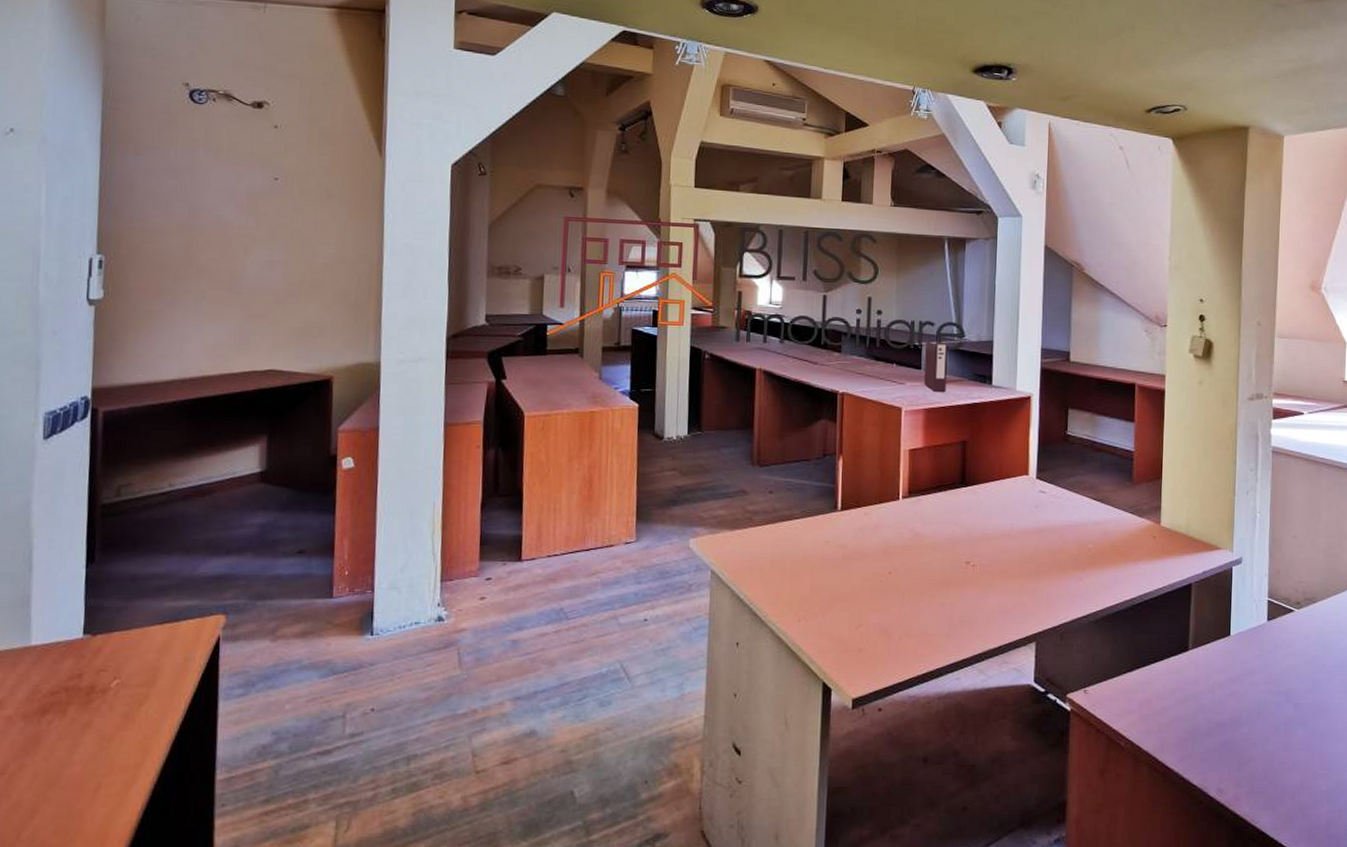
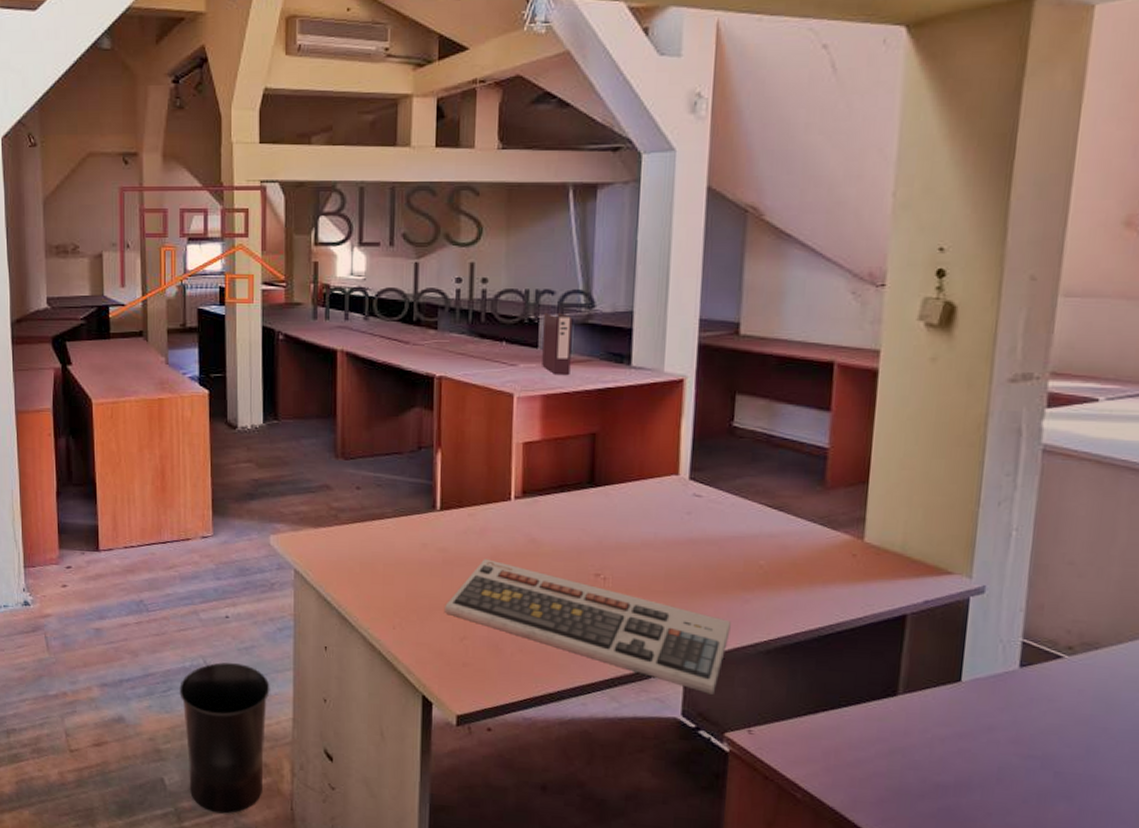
waste bin: none [595,664,684,821] -> present [179,662,270,814]
computer keyboard: none [843,553,1069,663] -> present [445,559,731,696]

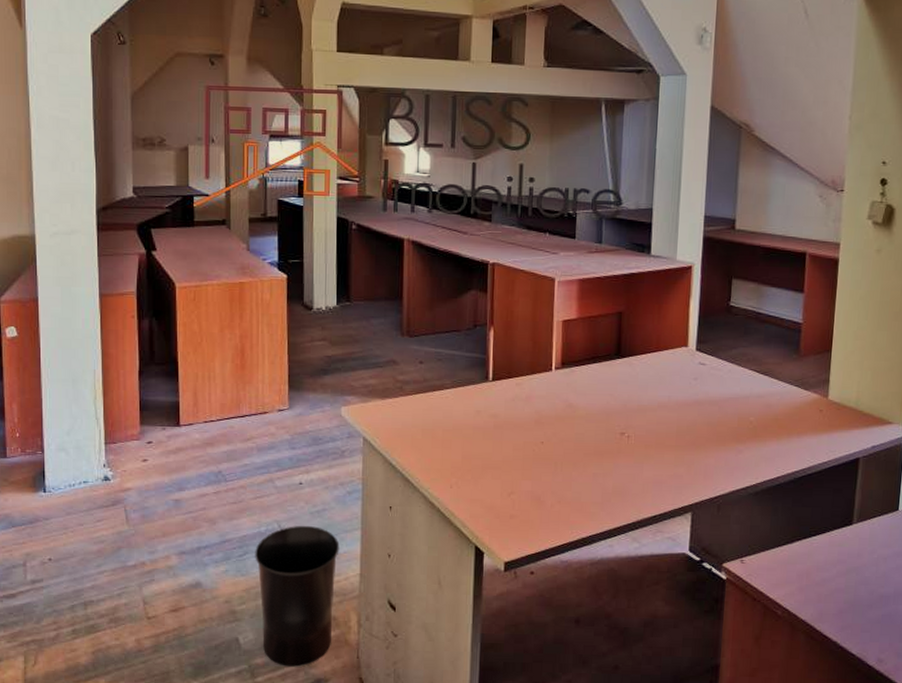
computer keyboard: present [445,559,731,696] -> none [495,423,728,533]
binder: present [542,312,573,376] -> none [578,208,604,263]

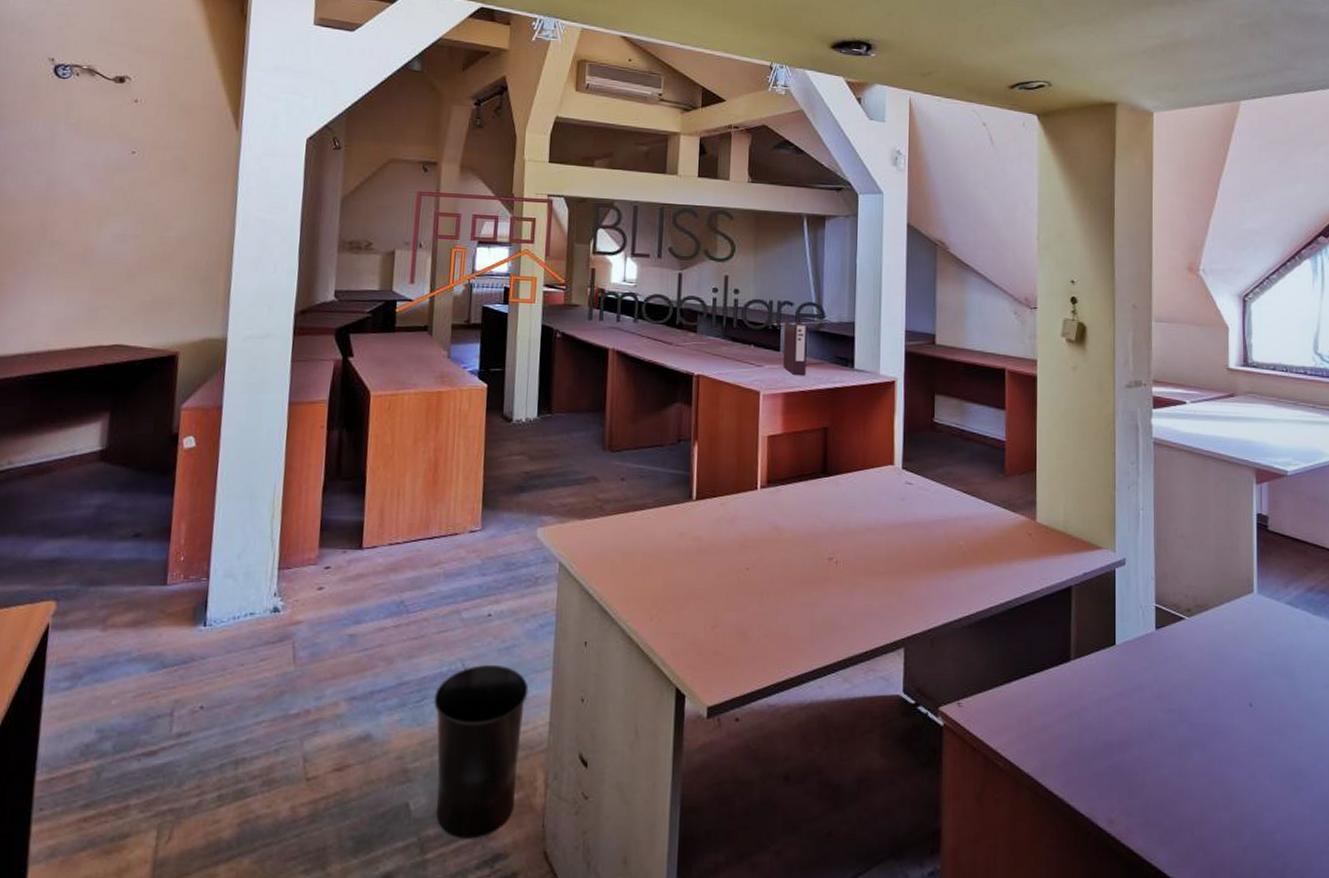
binder: none [578,208,604,263] -> present [783,320,808,376]

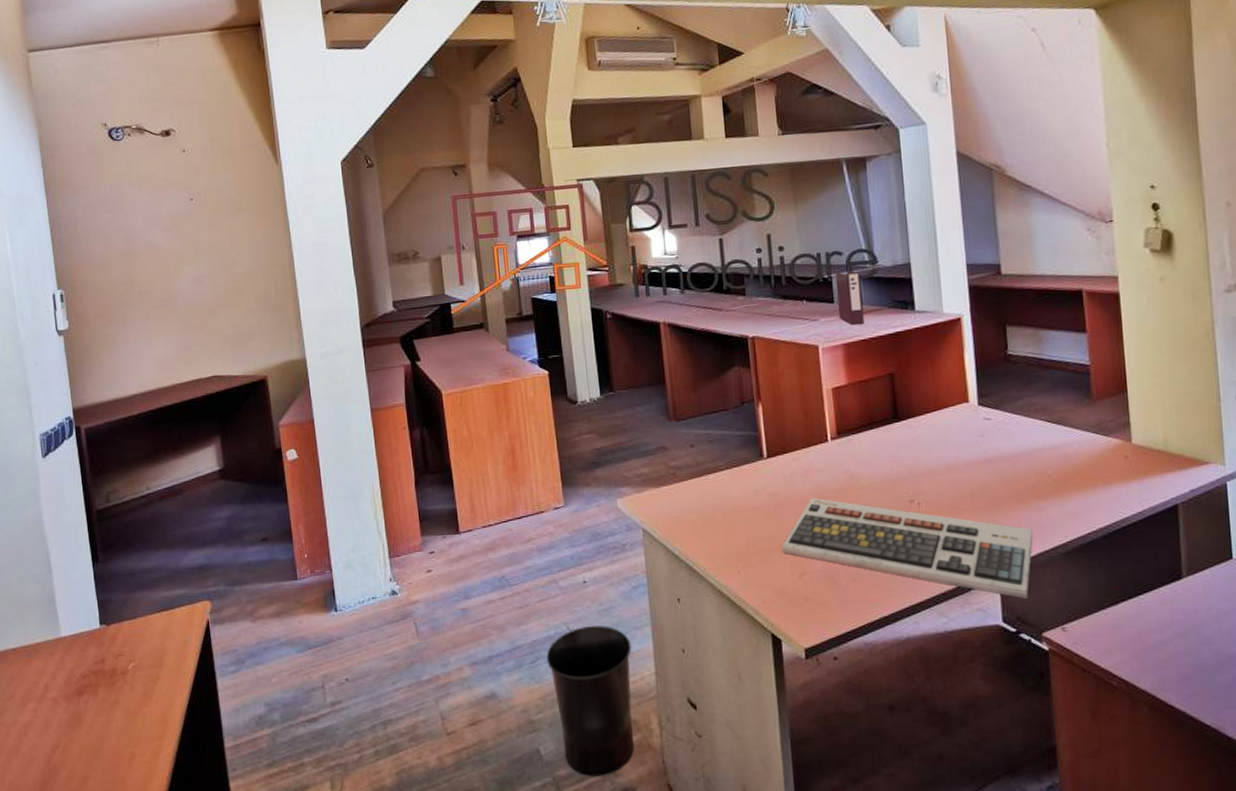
computer keyboard: none [698,546,940,671] -> present [782,498,1033,600]

